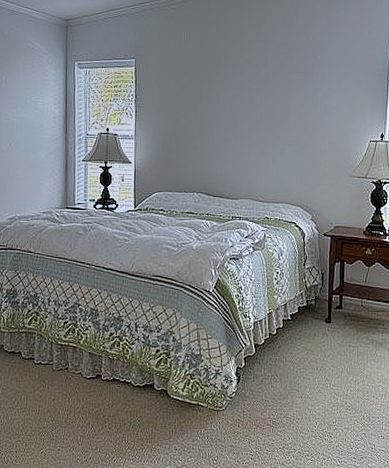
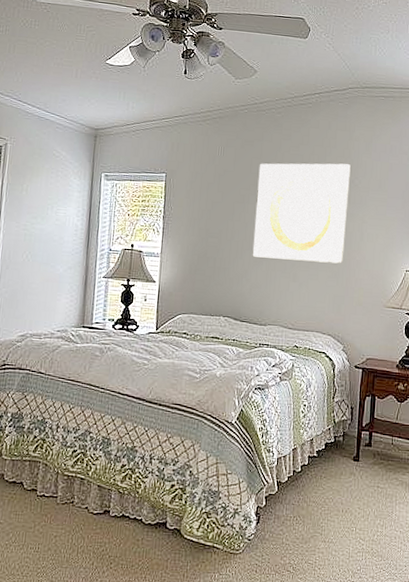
wall art: none [221,40,313,138] -> present [252,163,351,264]

